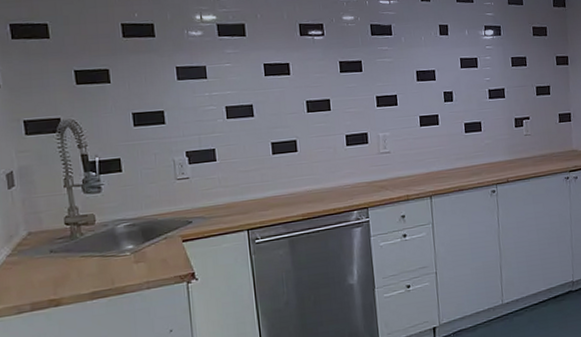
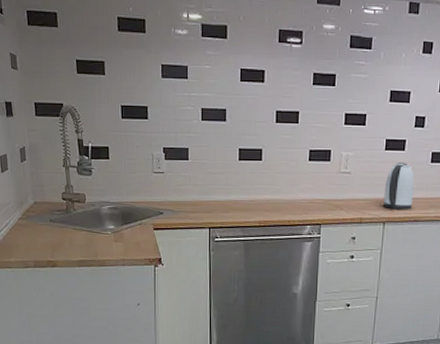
kettle: none [425,136,455,182] -> present [383,163,415,210]

